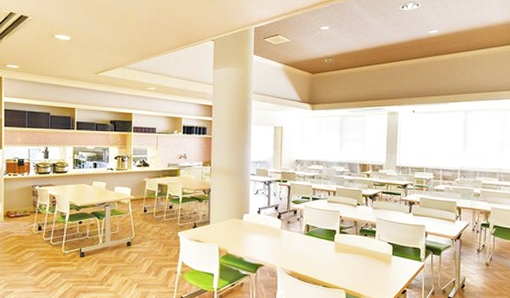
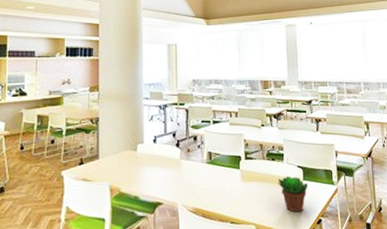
succulent plant: none [368,250,396,283] -> present [278,176,308,213]

